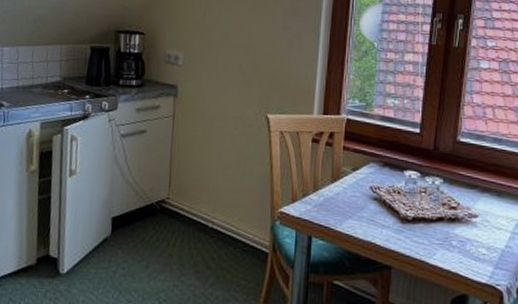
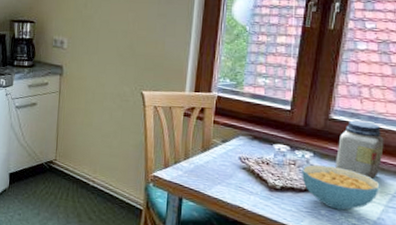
cereal bowl: none [433,191,506,240] -> present [302,164,380,211]
jar: none [465,142,508,204] -> present [336,120,384,179]

